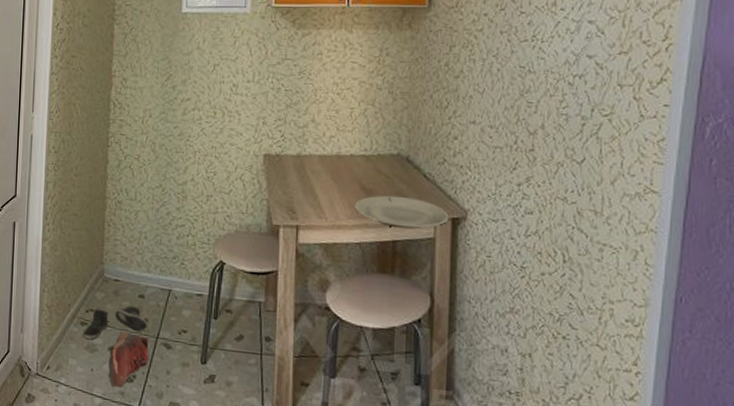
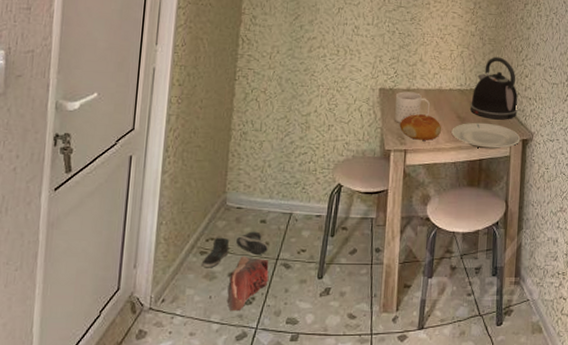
mug: none [283,158,326,195] -> present [395,91,430,123]
bread: none [289,184,343,216] -> present [399,114,442,141]
kettle: none [378,114,444,193] -> present [470,56,518,120]

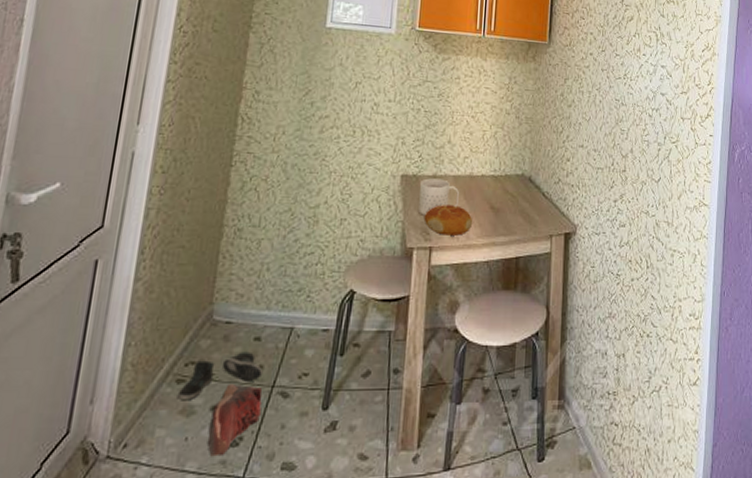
plate: present [451,122,521,150] -> none [484,213,563,245]
kettle: present [470,56,518,120] -> none [505,138,559,211]

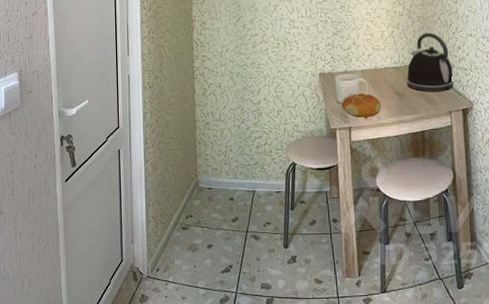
boot: present [177,352,264,399] -> none [184,208,239,240]
boot: present [206,383,263,457] -> none [208,229,242,278]
kettle: none [505,138,559,211] -> present [406,32,454,92]

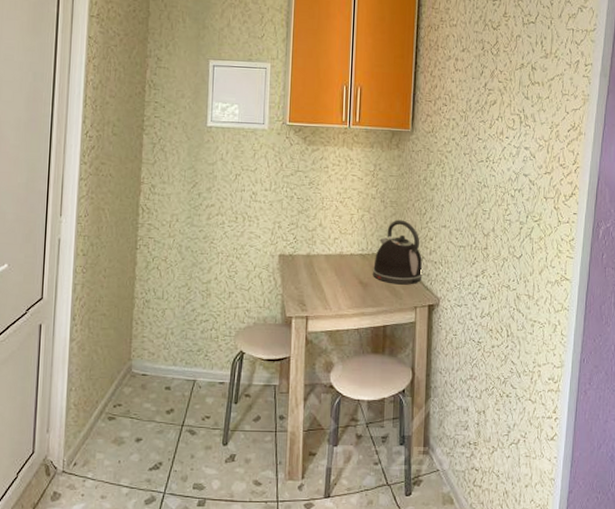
mug: present [334,74,368,103] -> none [295,257,331,290]
bread: present [341,93,382,117] -> none [300,280,344,307]

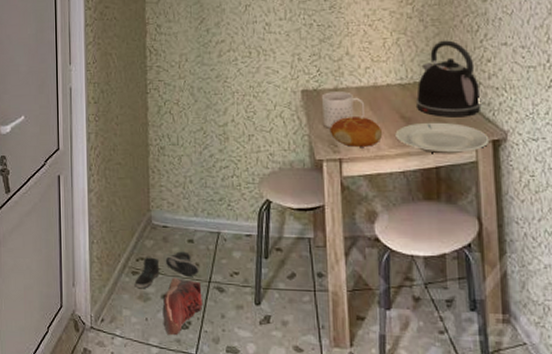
boot: none [110,398,174,432] -> present [134,251,200,288]
boot: none [135,422,175,476] -> present [162,277,204,336]
mug: none [295,257,331,290] -> present [321,91,364,128]
bread: none [300,280,344,307] -> present [329,117,383,147]
plate: none [354,288,426,315] -> present [395,122,490,154]

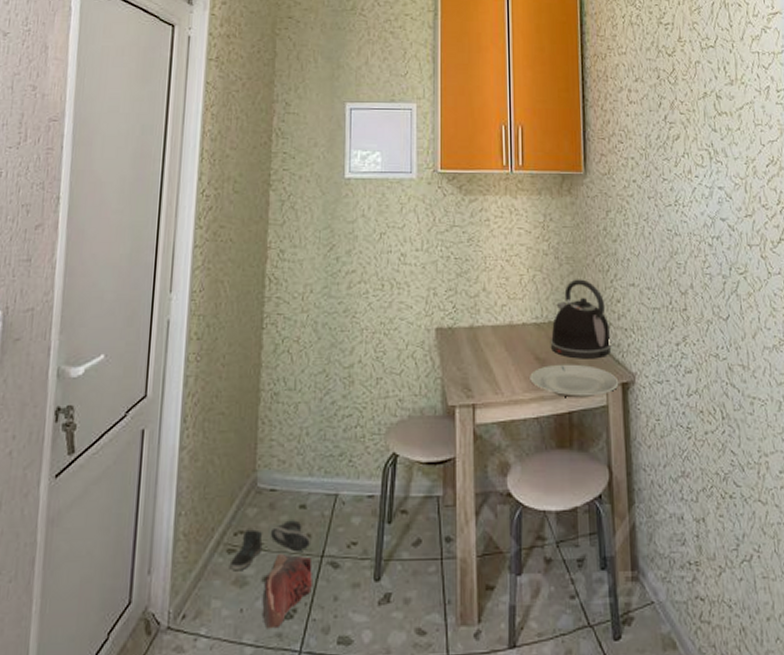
mug: present [321,91,364,128] -> none [456,330,499,371]
bread: present [329,117,383,147] -> none [463,358,518,391]

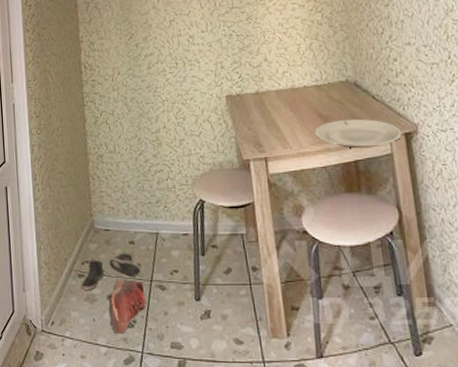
kettle: present [550,279,612,359] -> none [331,43,392,114]

